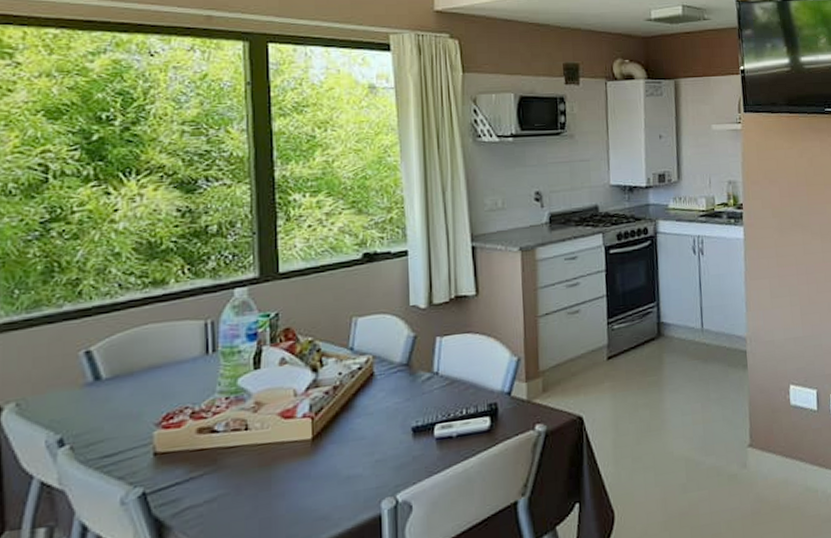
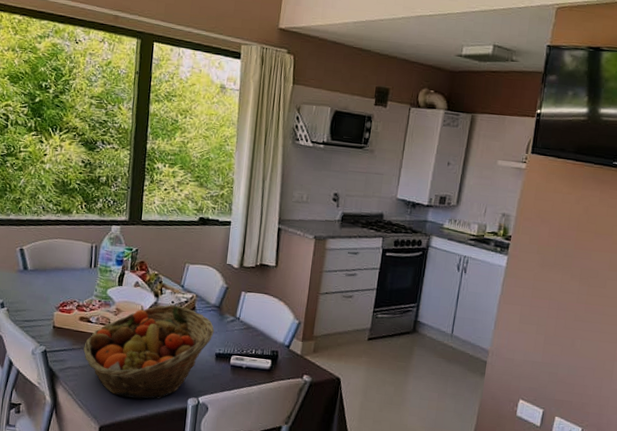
fruit basket: none [208,376,406,528] -> present [83,304,214,399]

